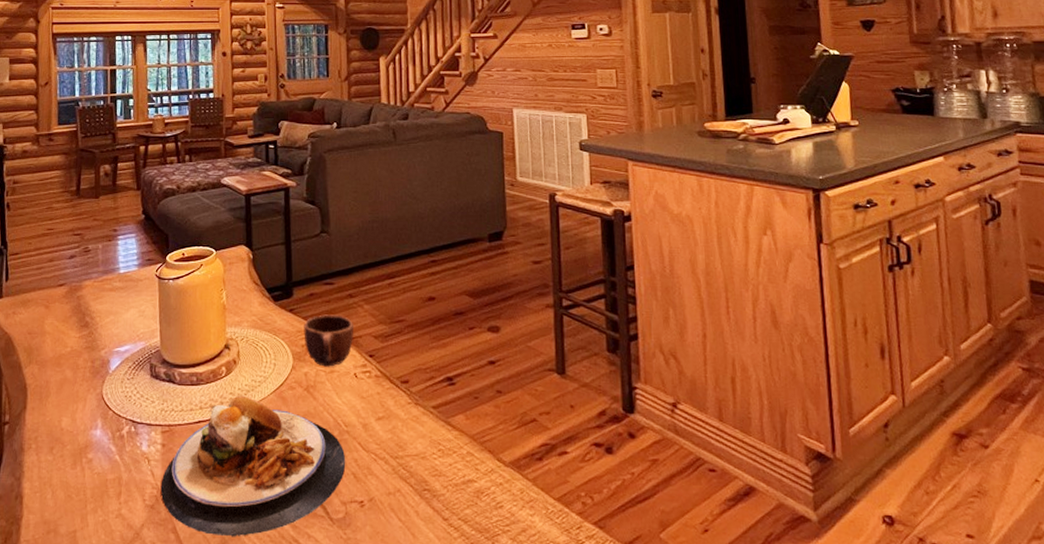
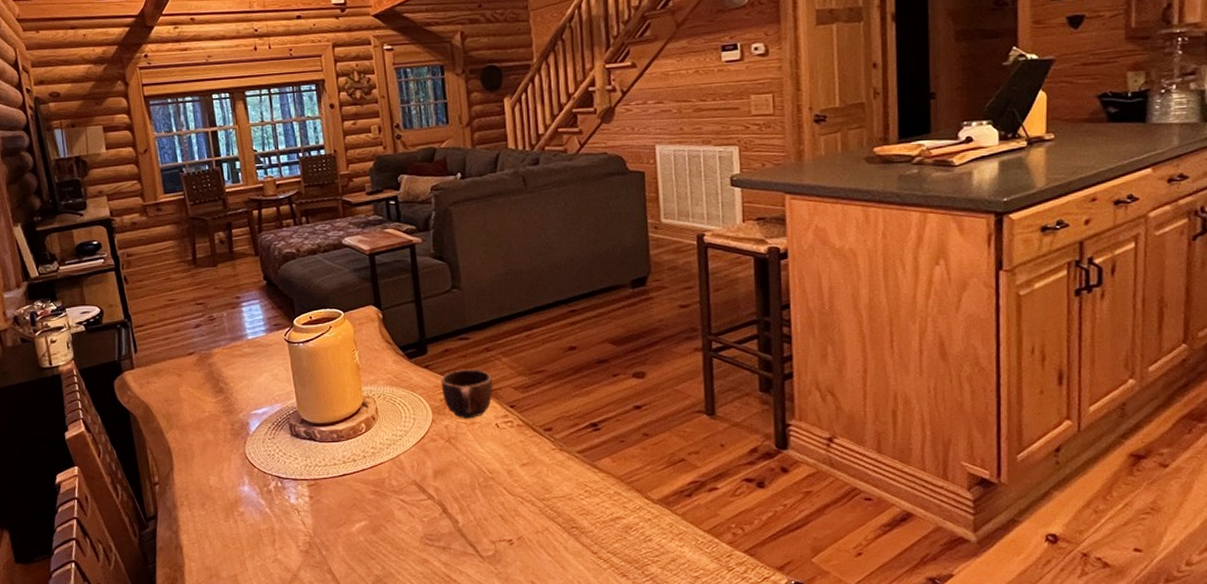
plate: present [160,395,346,537] -> none [312,449,493,575]

